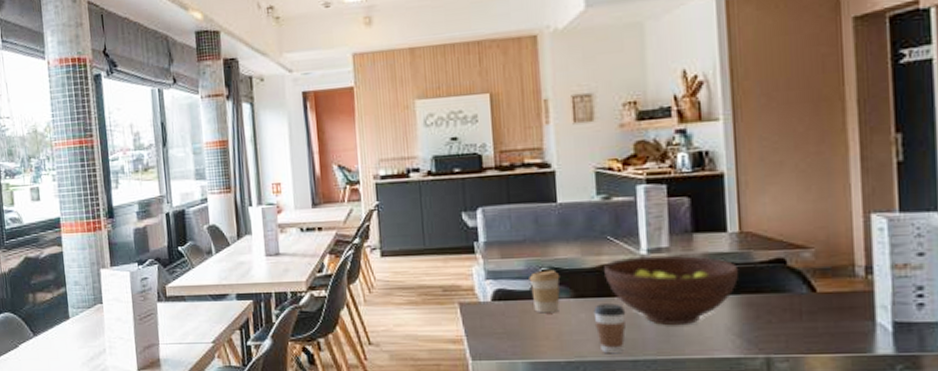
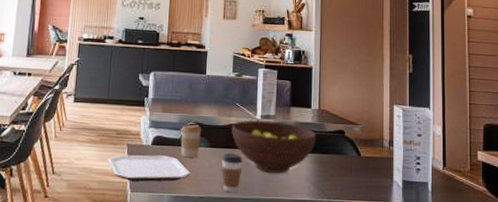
plate: none [436,313,551,347] -> present [107,155,190,182]

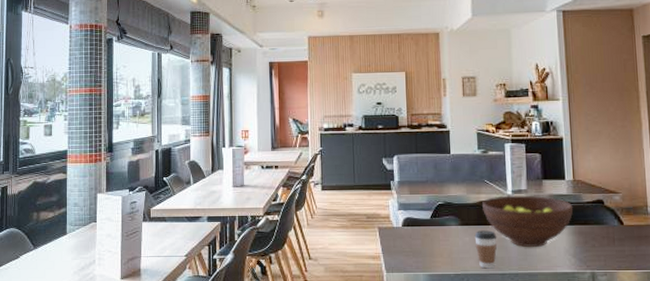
plate: present [107,155,190,182] -> none [360,236,444,262]
coffee cup: present [180,124,202,158] -> none [429,203,452,237]

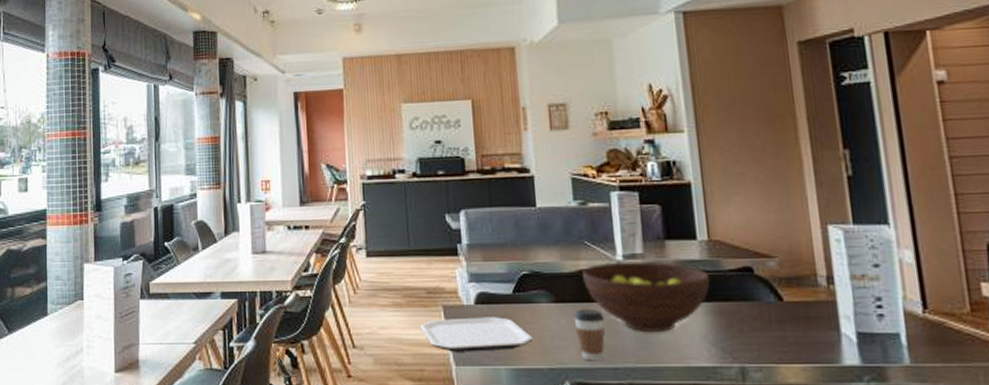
plate: none [360,236,444,262] -> present [420,317,533,352]

